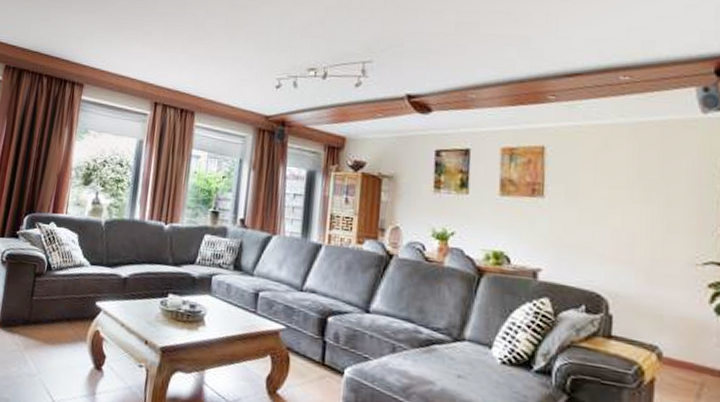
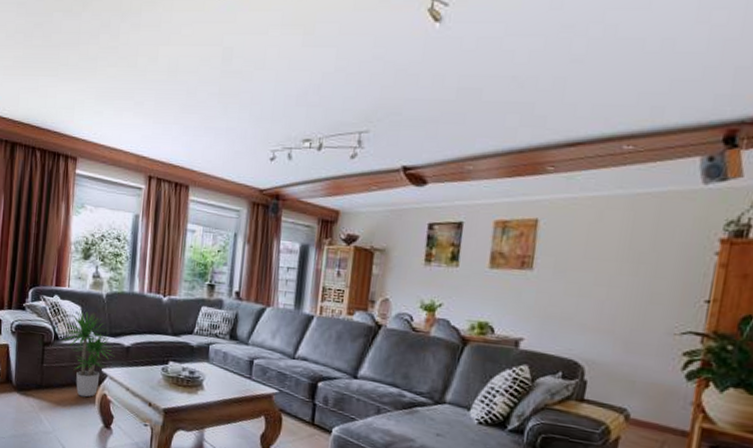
potted plant: none [56,239,111,334] -> present [63,311,115,397]

